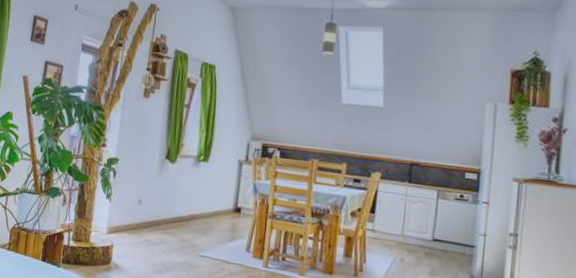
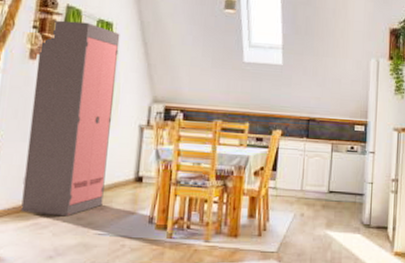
storage cabinet: none [136,63,222,237] -> present [21,20,120,217]

